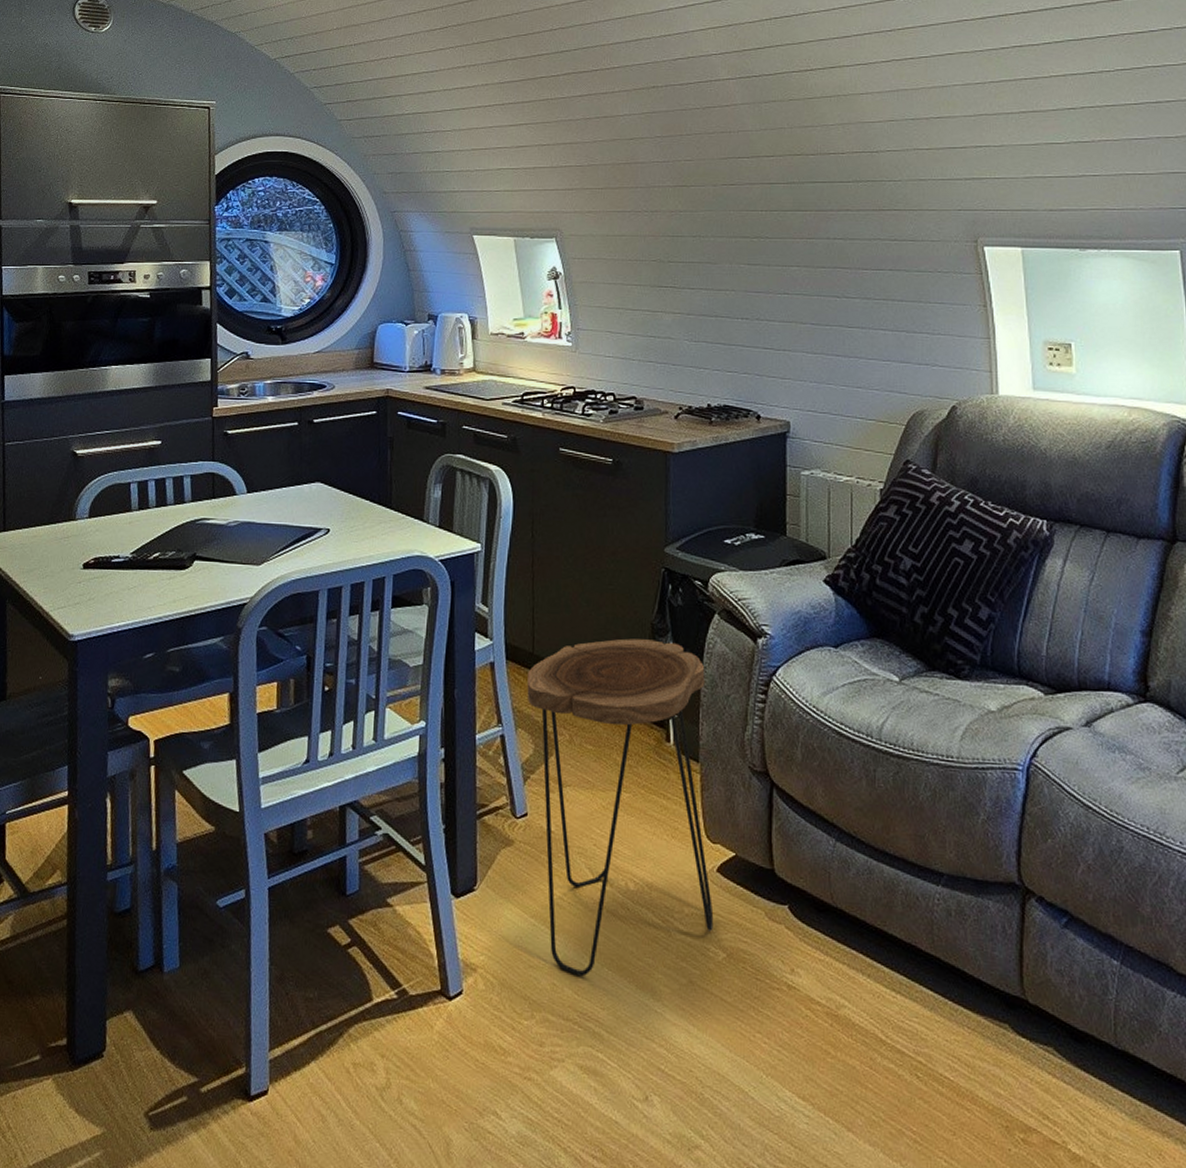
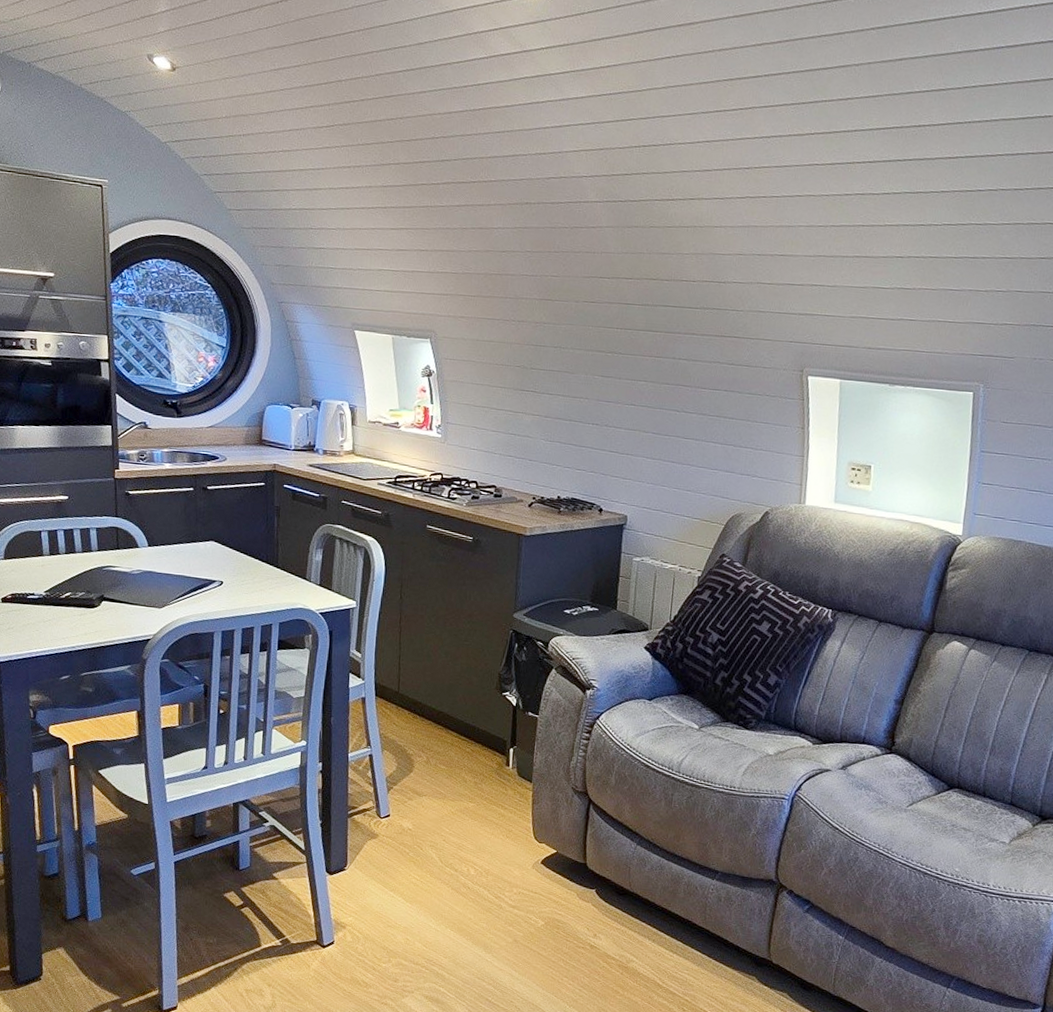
side table: present [527,638,714,977] -> none [392,684,542,935]

